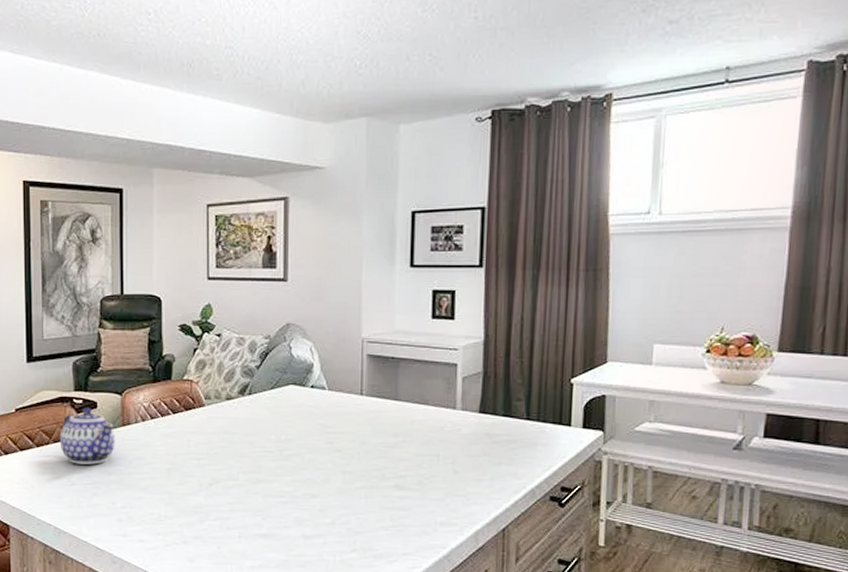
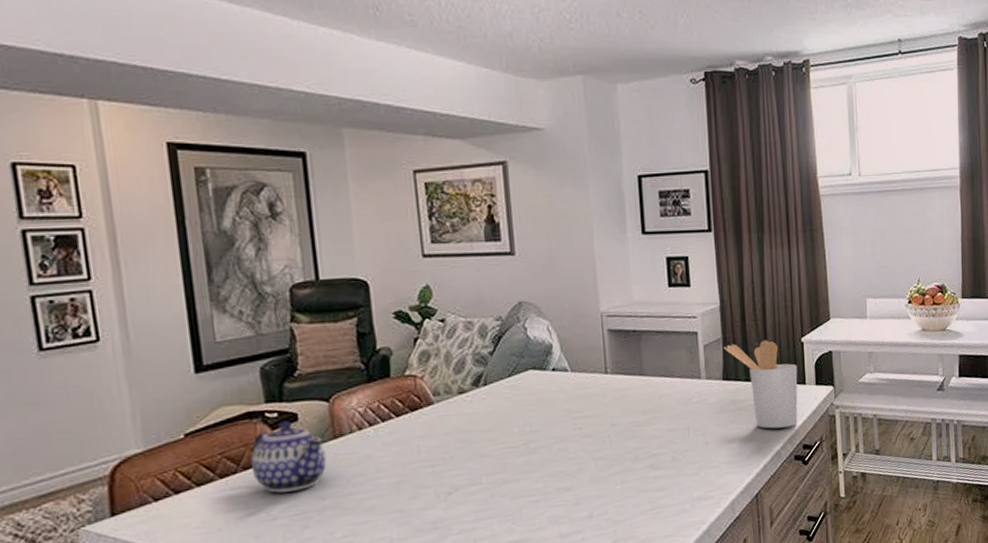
utensil holder: none [483,377,563,467] -> present [723,339,798,429]

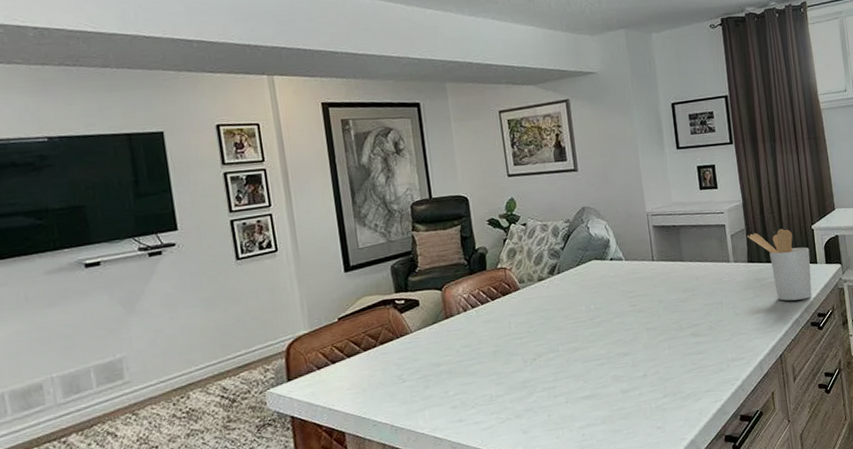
teapot: present [250,421,327,493] -> none [386,306,441,362]

